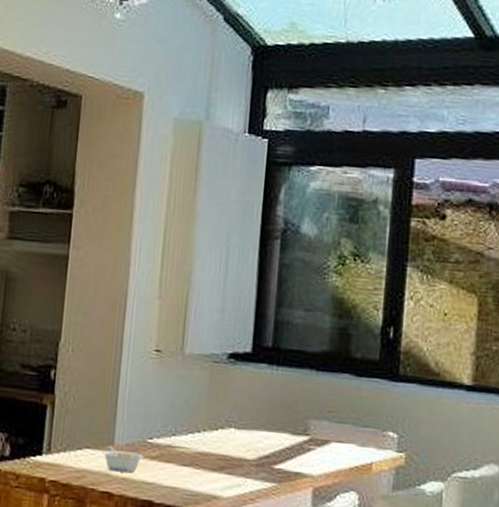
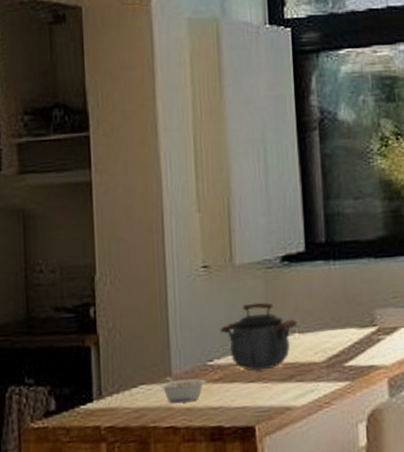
kettle: none [163,392,235,457] -> present [220,302,298,371]

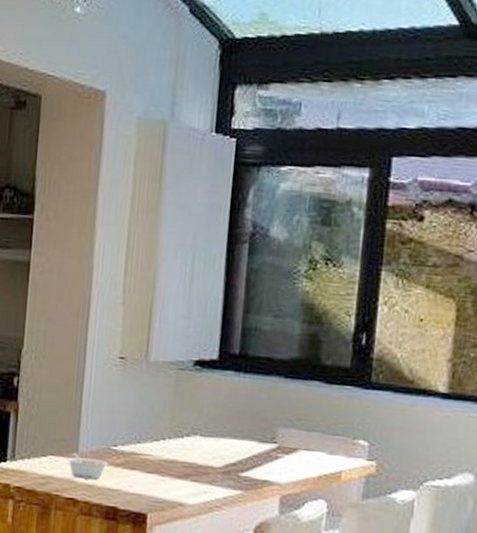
kettle: present [220,302,298,371] -> none [127,400,201,464]

